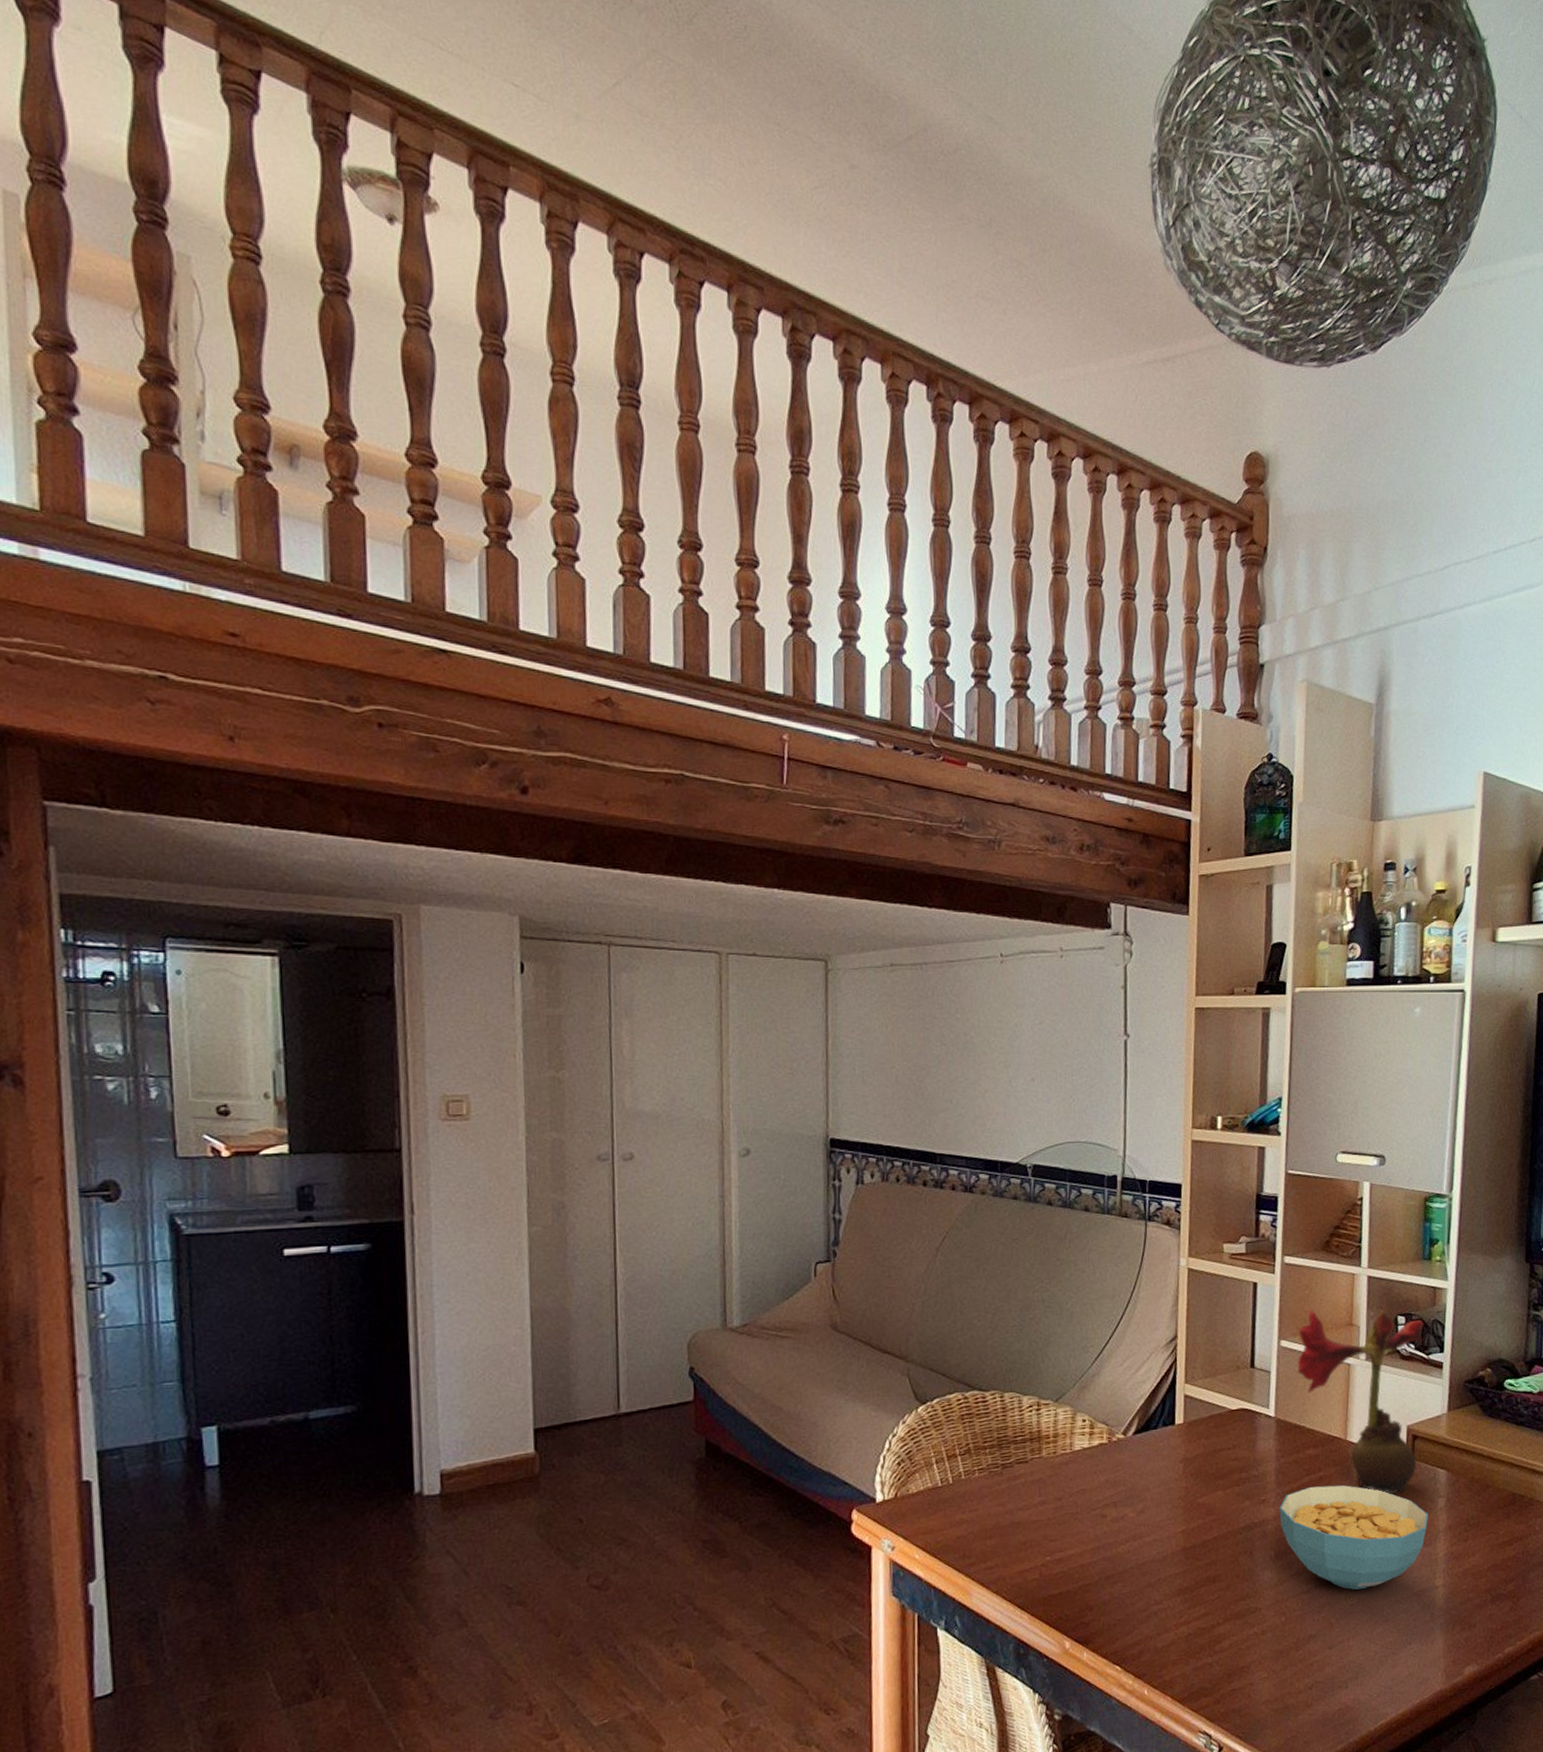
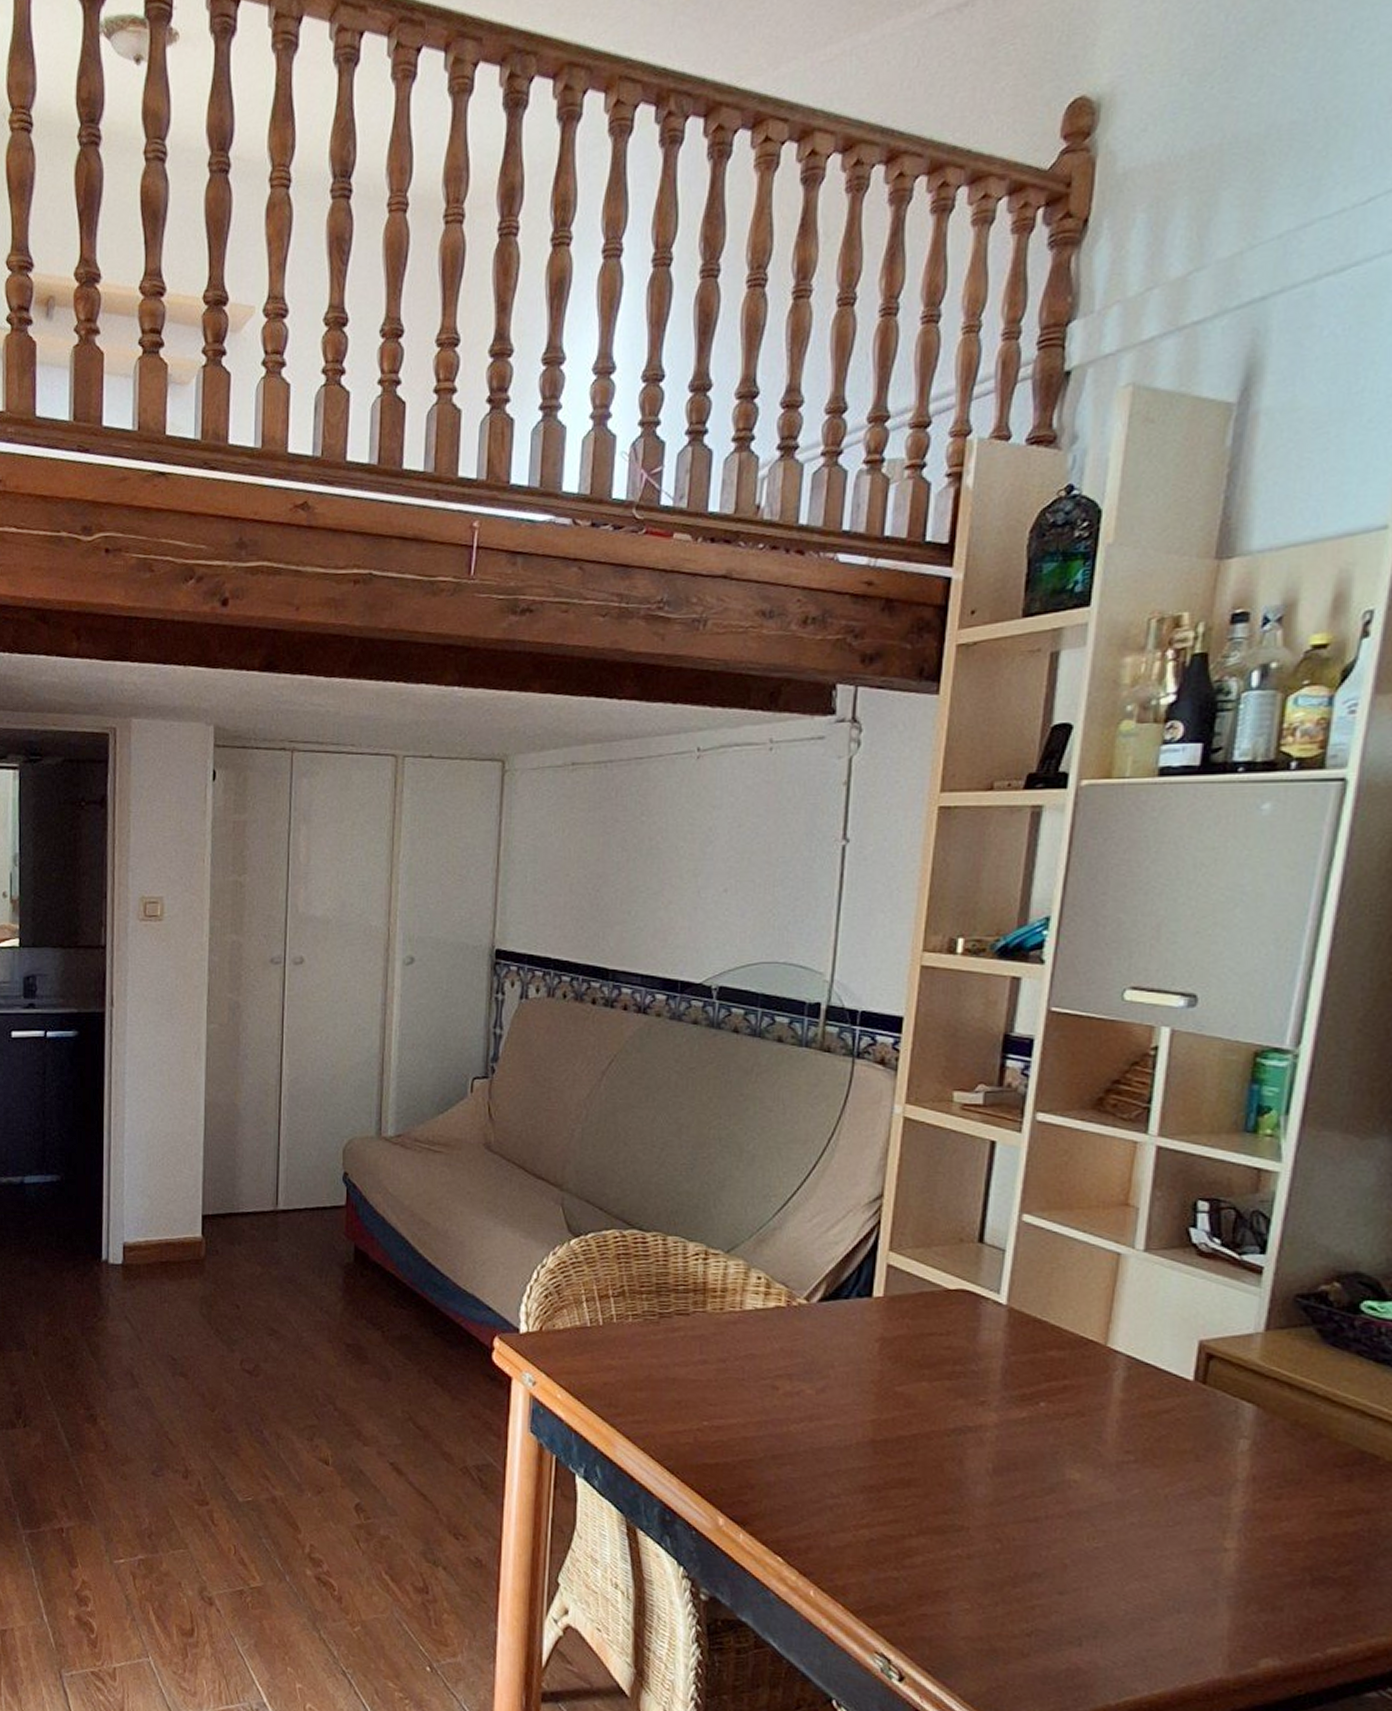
cereal bowl: present [1279,1485,1429,1590] -> none [1003,1395,1222,1532]
flower: present [1297,1308,1424,1494] -> none [1043,1179,1237,1423]

